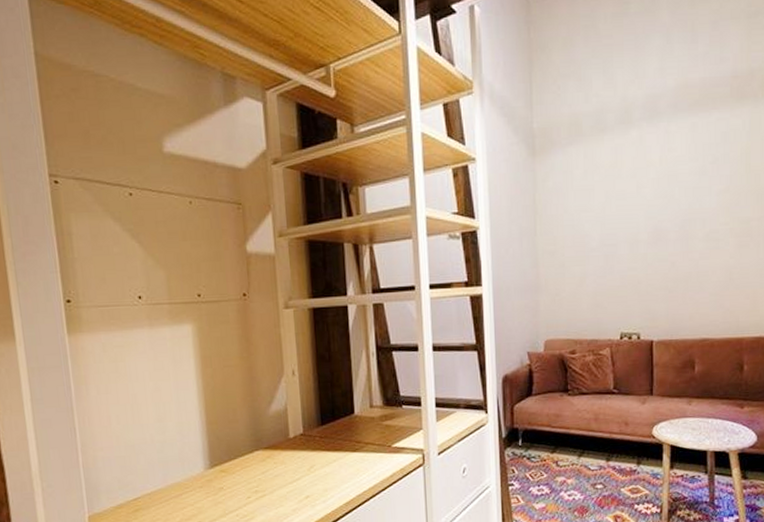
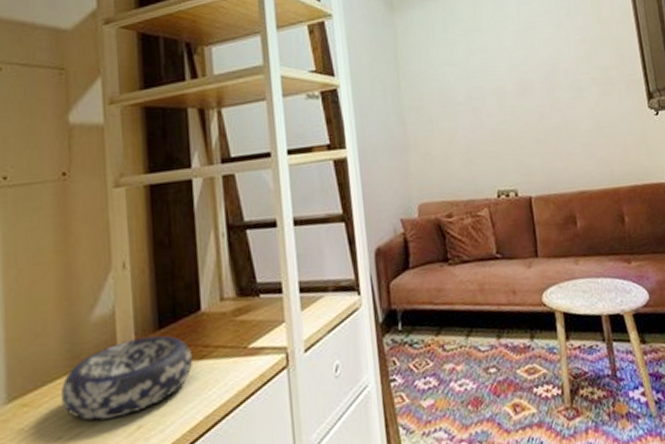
decorative bowl: none [249,430,348,488] -> present [61,335,193,421]

